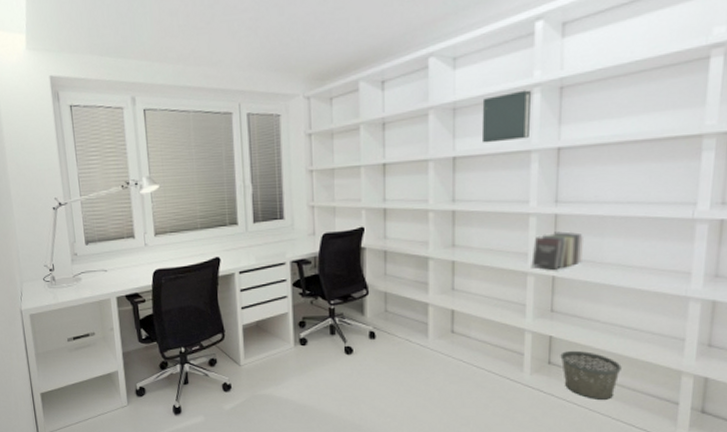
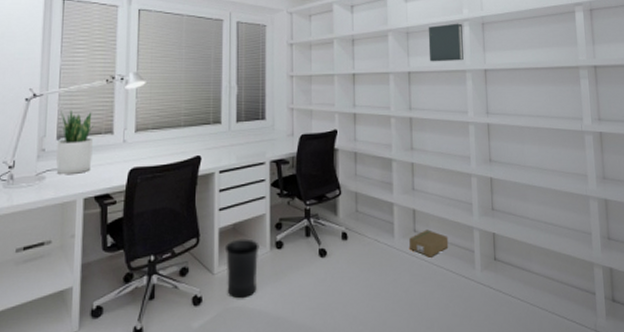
planter: none [85,216,119,277] -> present [56,109,95,175]
waste bin: none [249,335,283,387] -> present [224,238,259,298]
box: none [446,331,493,358] -> present [409,229,449,257]
books: present [531,231,585,270] -> none [473,138,511,172]
basket: present [560,350,622,400] -> none [503,246,550,294]

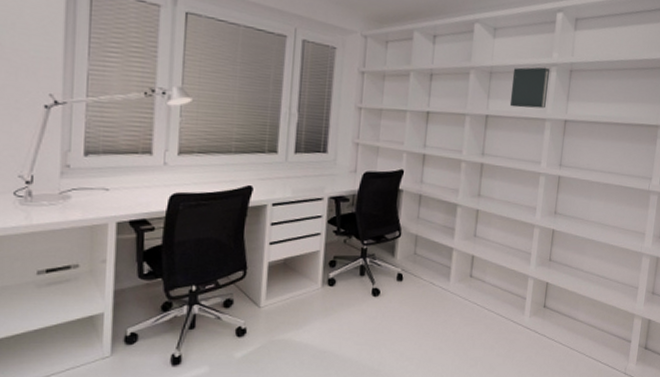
planter: present [56,109,95,175] -> none [84,123,130,196]
waste bin: present [224,238,259,298] -> none [273,274,311,331]
box: present [409,229,449,257] -> none [464,275,503,302]

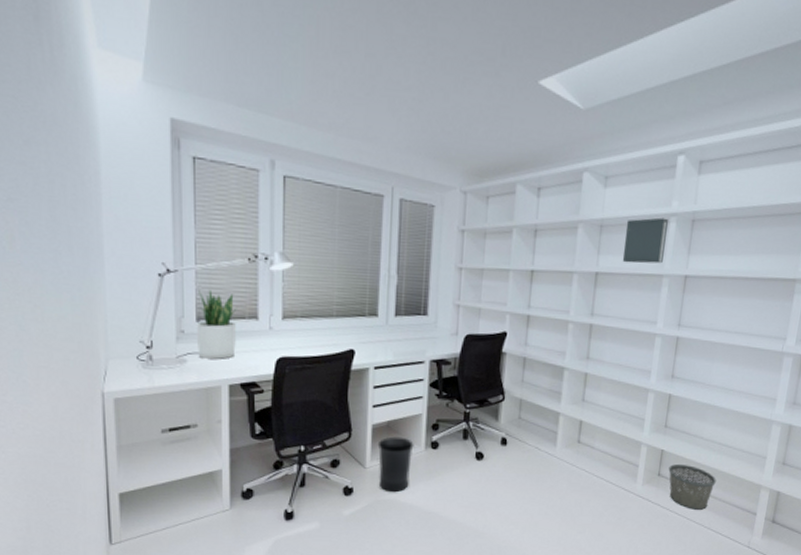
planter: none [84,123,130,196] -> present [197,289,237,360]
waste bin: none [273,274,311,331] -> present [377,436,414,492]
basket: none [553,295,596,339] -> present [668,463,716,510]

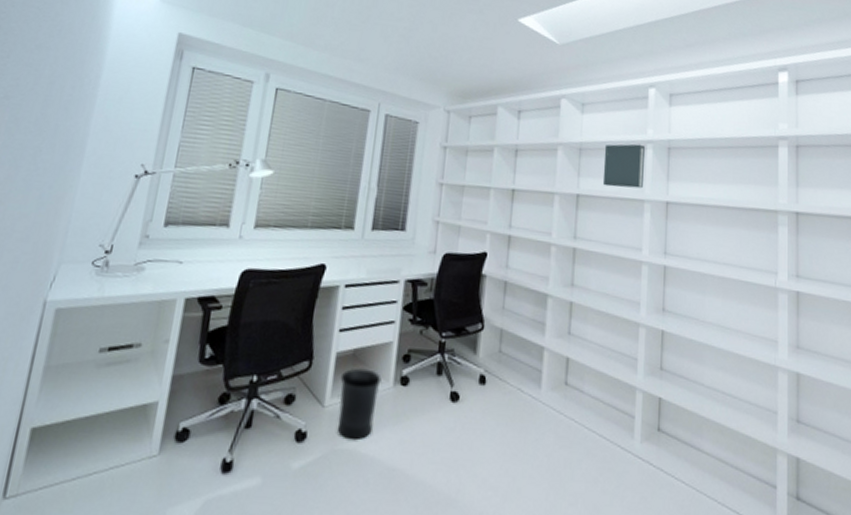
planter: present [197,289,237,360] -> none [158,193,209,270]
basket: present [668,463,716,510] -> none [669,416,725,479]

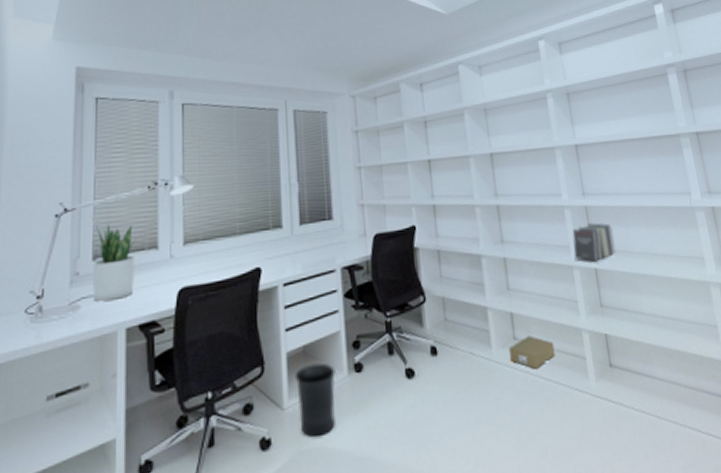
planter: none [158,193,209,270] -> present [93,223,136,303]
box: none [558,383,605,418] -> present [509,335,556,369]
binder: present [602,144,645,189] -> none [507,95,551,141]
books: none [643,283,689,324] -> present [572,222,616,262]

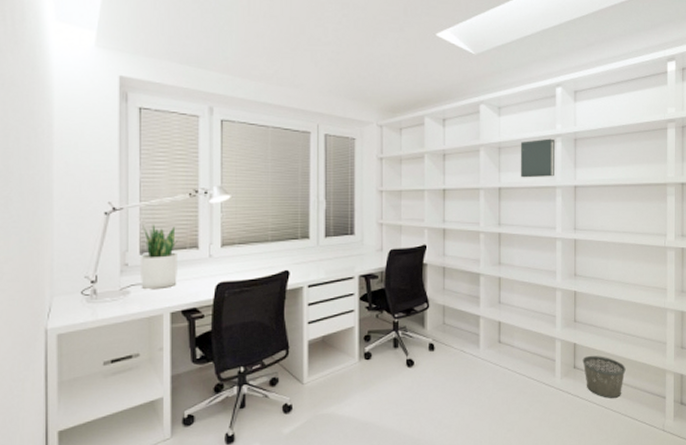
waste bin: present [294,362,336,437] -> none [314,350,348,405]
binder: none [507,95,551,141] -> present [520,138,554,178]
box: present [509,335,556,369] -> none [494,340,531,366]
books: present [572,222,616,262] -> none [559,254,596,286]
basket: none [618,348,675,404] -> present [582,355,626,398]

